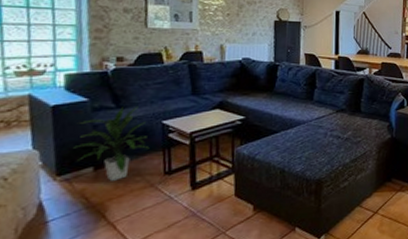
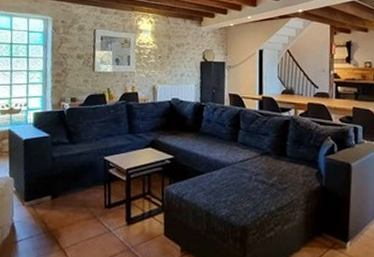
indoor plant: present [73,105,150,181] -> none [37,142,94,210]

